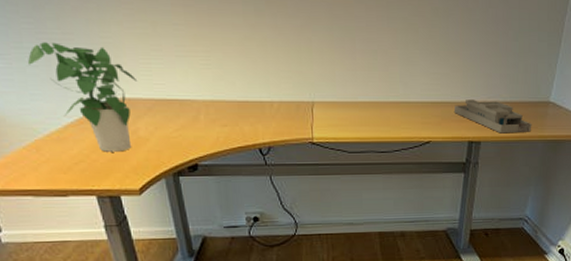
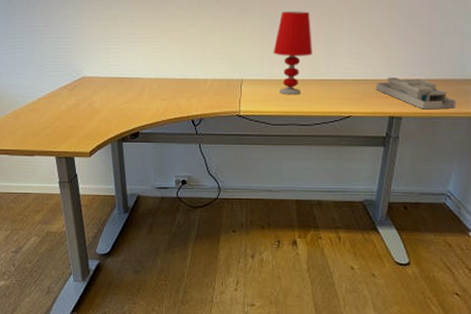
potted plant: present [27,42,138,152] -> none [17,33,98,120]
table lamp: none [345,23,387,119] -> present [273,11,312,95]

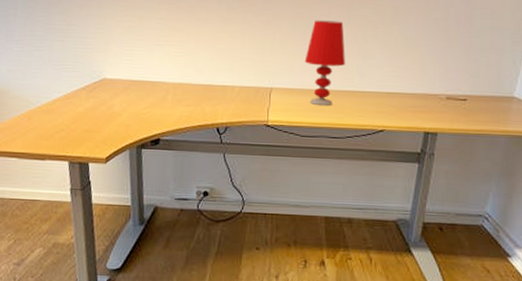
desk organizer: present [375,77,457,110] -> none [410,91,494,127]

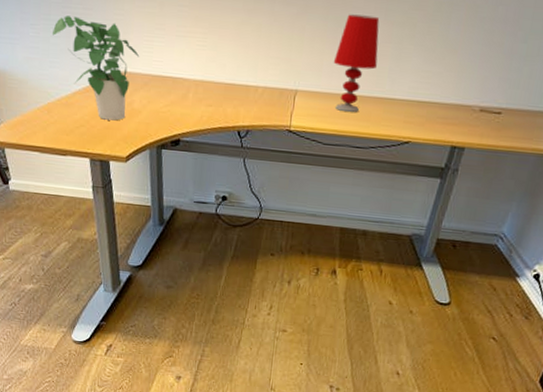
potted plant: none [35,31,120,124] -> present [51,16,140,121]

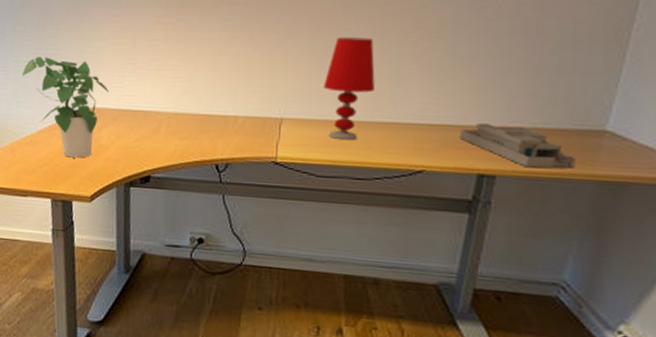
desk organizer: none [440,102,527,143] -> present [458,123,577,169]

